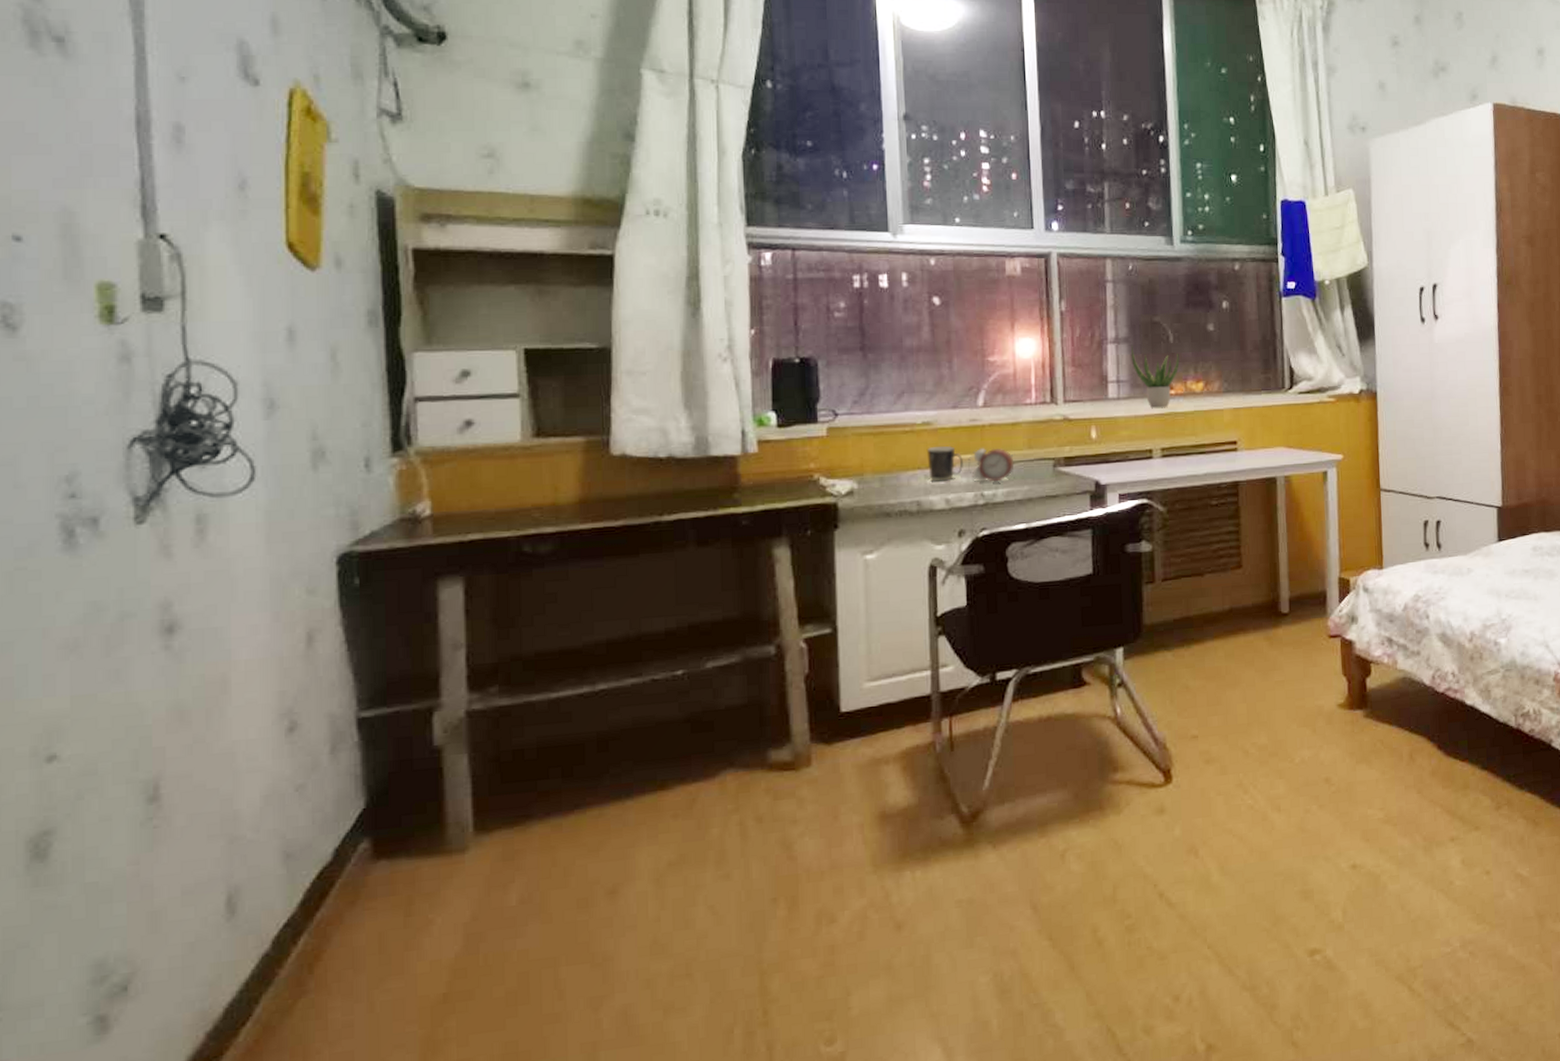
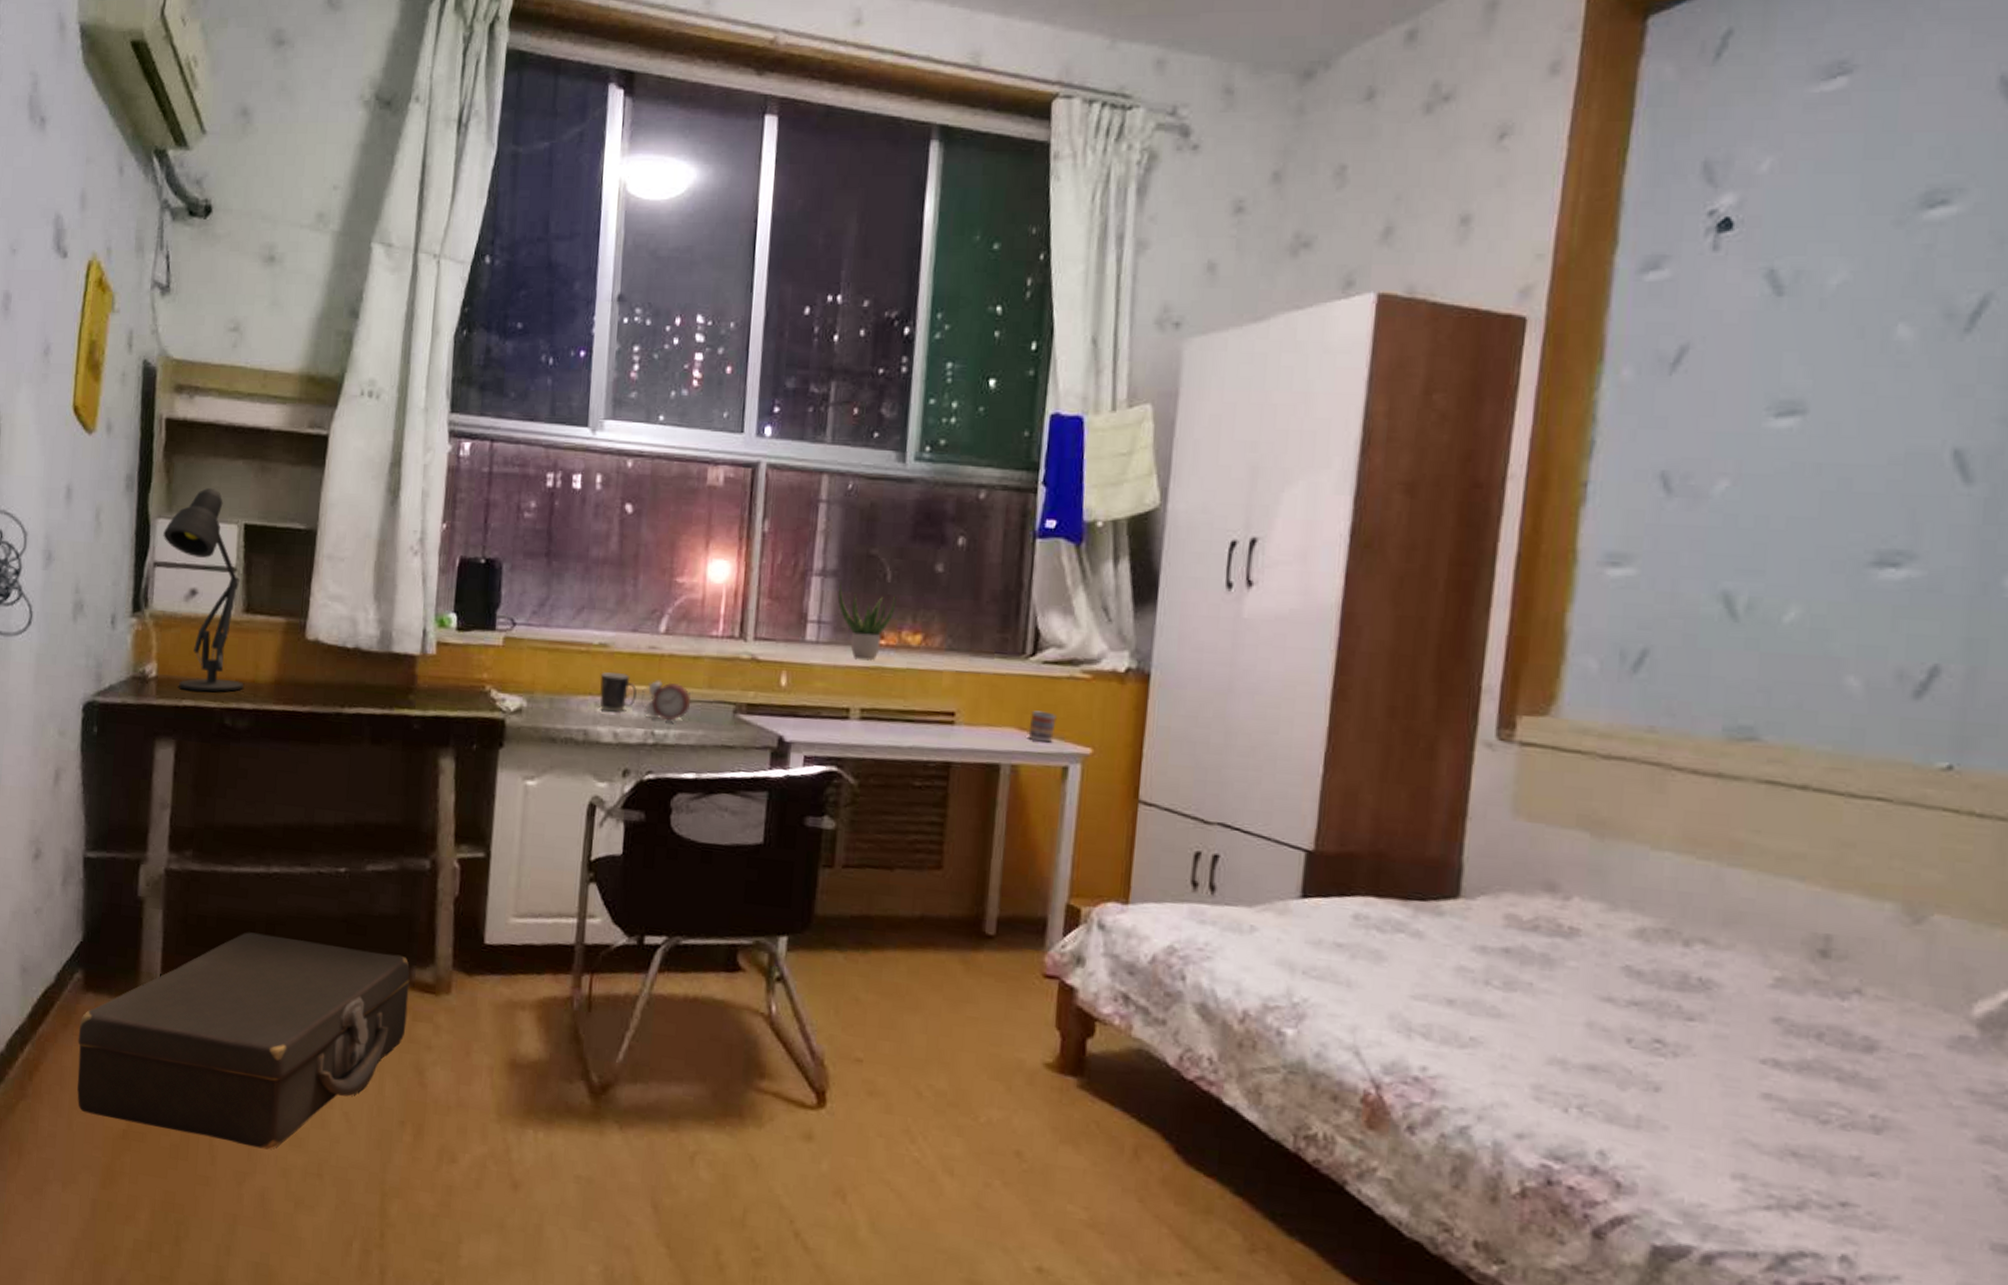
suitcase: none [371,741,768,990] -> present [77,932,410,1150]
desk lamp: none [423,315,543,524] -> present [163,487,245,693]
cup: none [1294,431,1314,455] -> present [1028,710,1057,743]

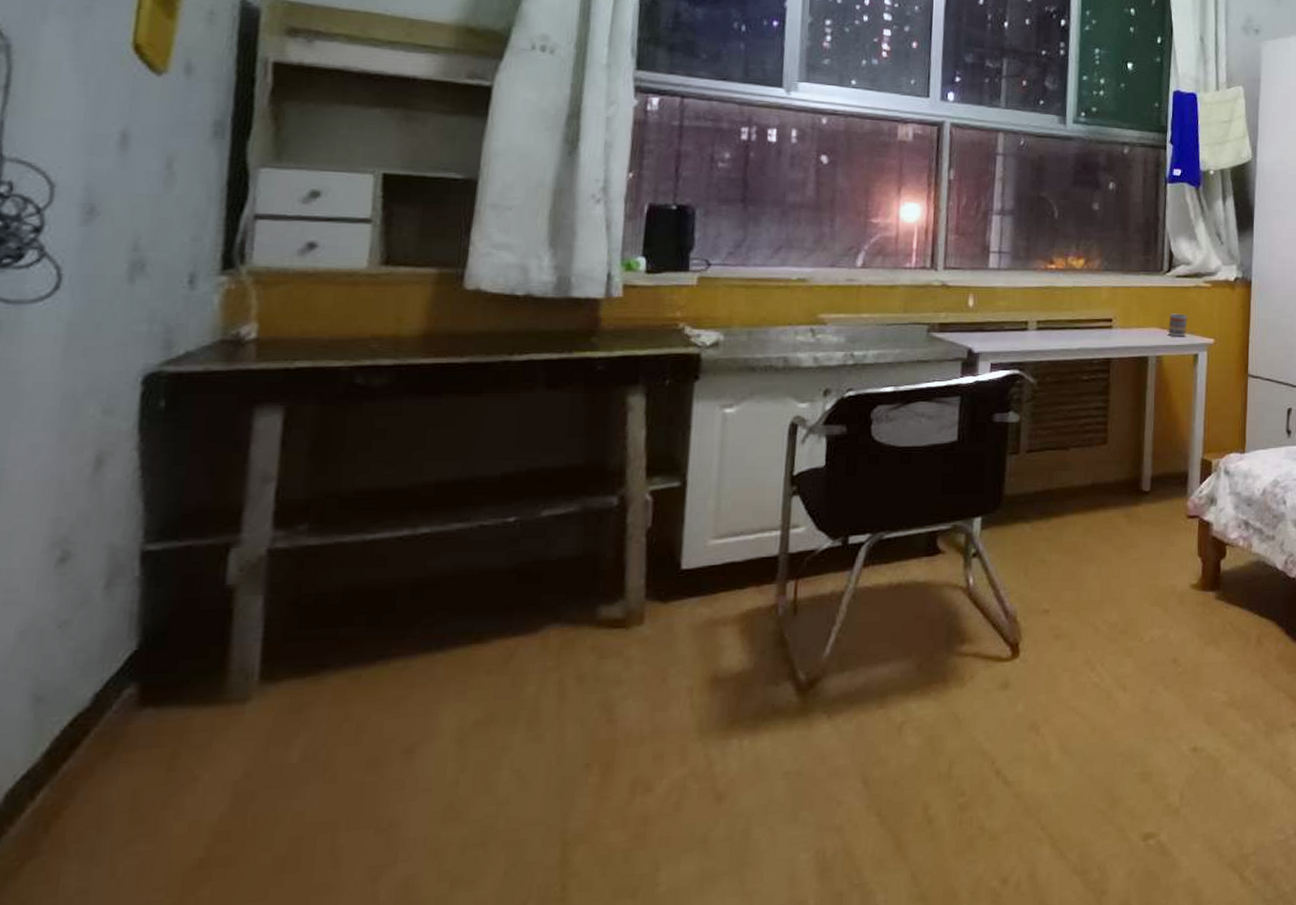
suitcase: present [77,932,410,1150] -> none [125,595,596,853]
desk lamp: present [163,487,245,693] -> none [268,135,383,351]
mug: present [599,671,638,712] -> none [799,303,837,339]
alarm clock: present [641,679,693,721] -> none [840,307,890,343]
potted plant: present [838,581,896,661] -> none [1015,218,1063,282]

